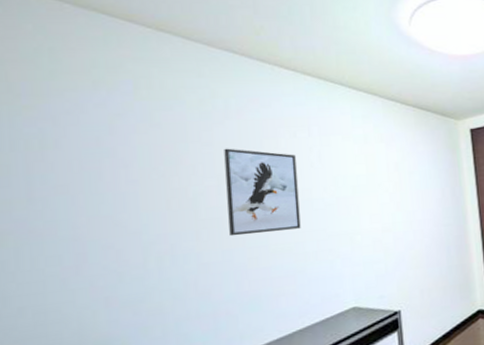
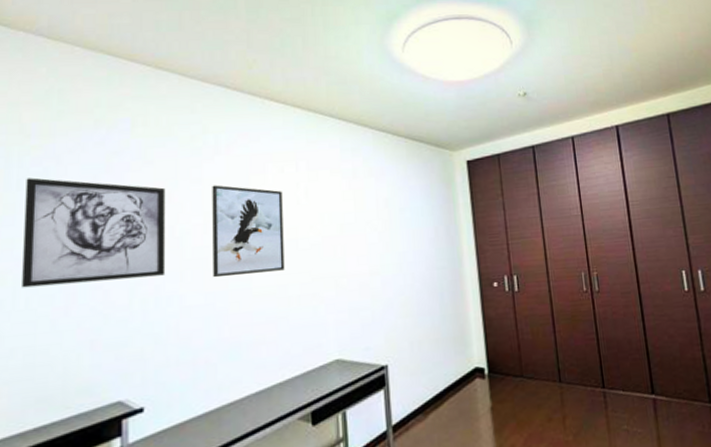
wall art: none [20,138,181,249] -> present [22,177,166,288]

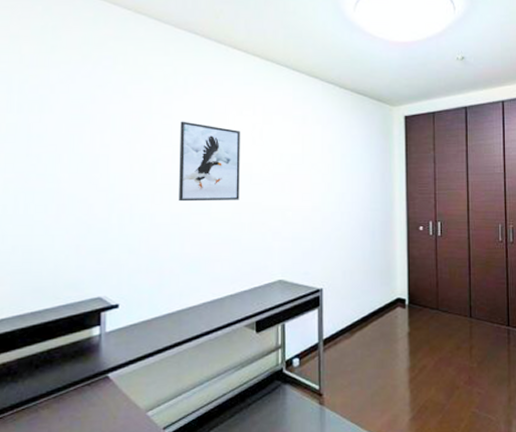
wall art: present [22,177,166,288] -> none [21,103,141,197]

